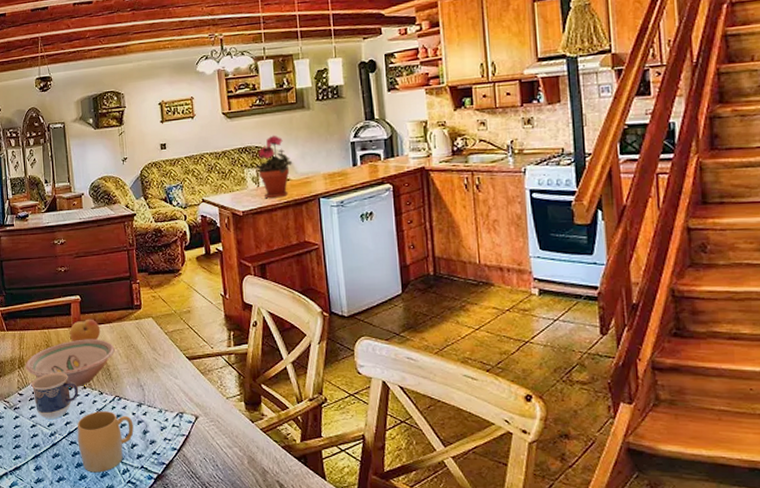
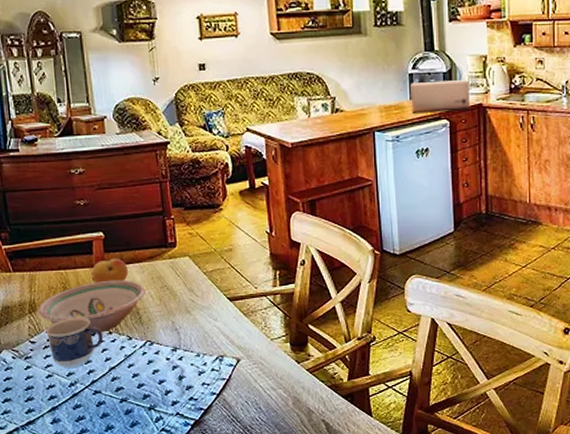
mug: present [77,411,134,473] -> none [101,357,168,422]
potted plant: present [255,135,292,199] -> none [307,61,346,130]
toaster: none [353,144,414,181] -> present [410,79,472,115]

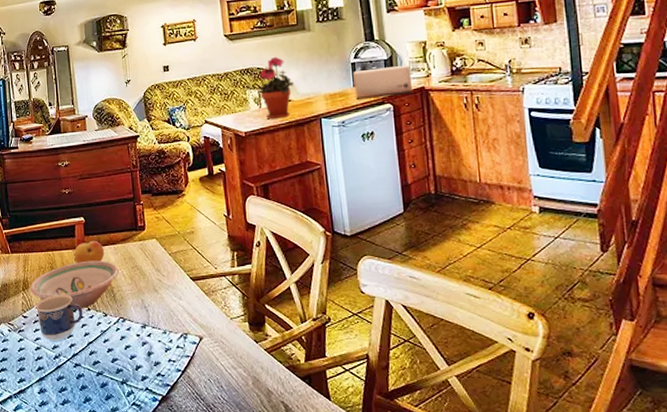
potted plant: none [307,61,346,130] -> present [257,56,293,120]

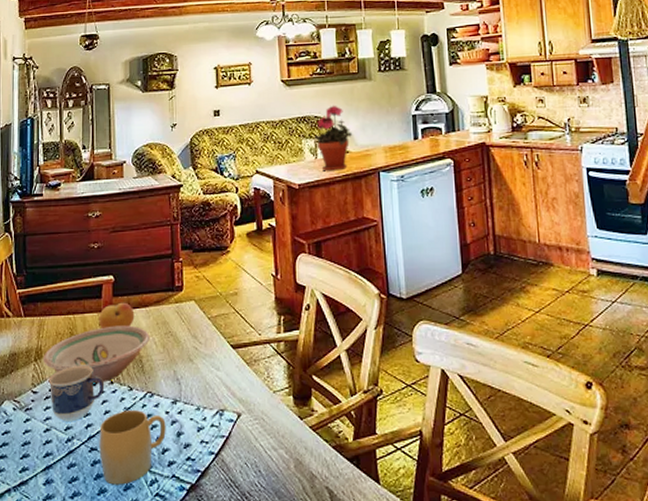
mug: none [81,333,138,395] -> present [99,410,166,485]
toaster: present [353,64,414,101] -> none [414,119,475,155]

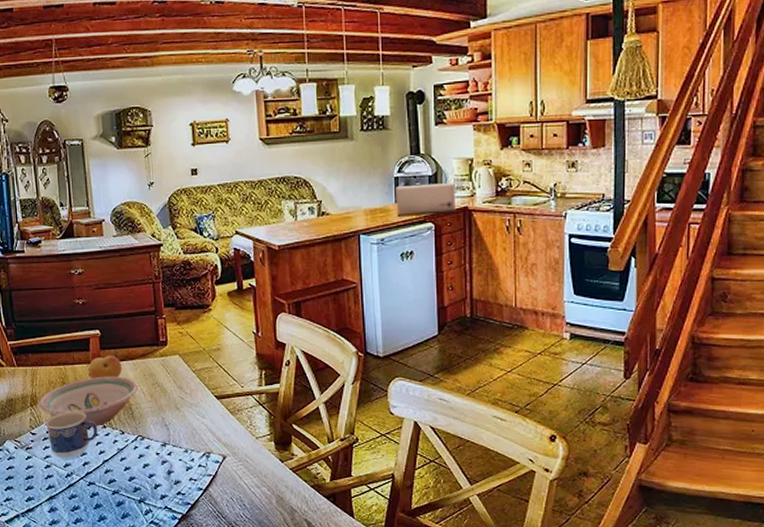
mug: present [99,410,166,485] -> none [96,451,157,514]
potted plant: present [314,105,352,172] -> none [294,165,332,233]
toaster: none [414,119,475,155] -> present [396,182,458,218]

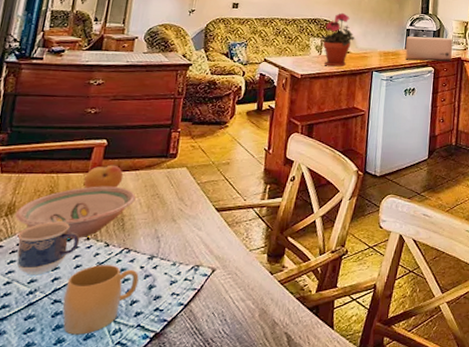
mug: none [96,451,157,514] -> present [62,265,139,335]
potted plant: none [294,165,332,233] -> present [321,12,354,67]

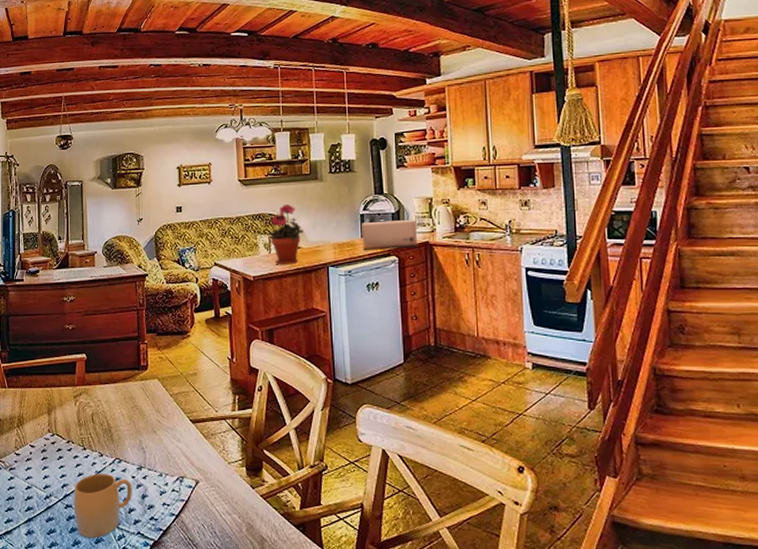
bowl: present [14,186,136,240] -> none [24,398,118,449]
cup: present [16,221,80,276] -> none [29,432,78,482]
fruit: present [83,165,124,188] -> none [73,378,105,401]

